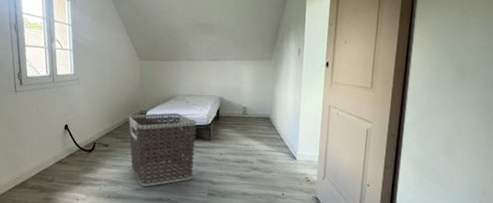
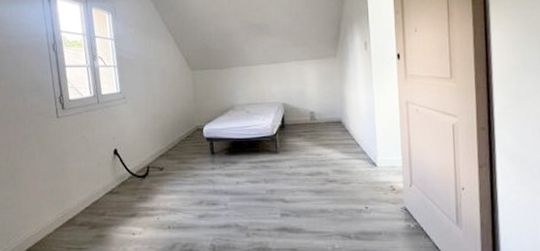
clothes hamper: present [127,112,197,187] -> none [183,125,261,212]

